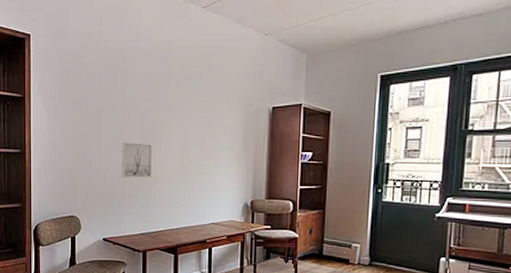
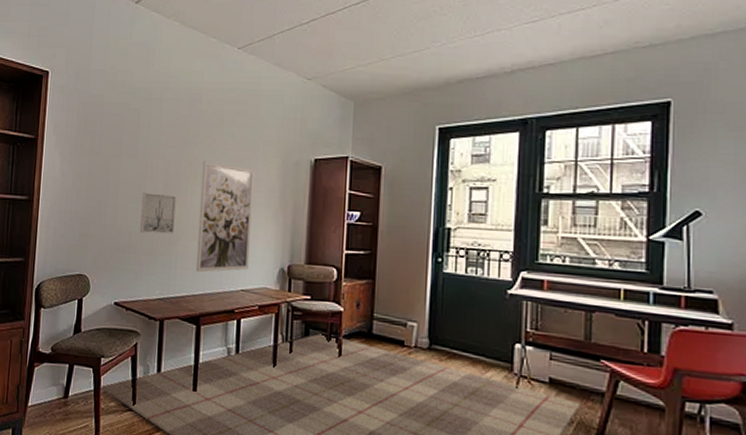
wall art: none [172,112,220,210] -> present [195,161,254,273]

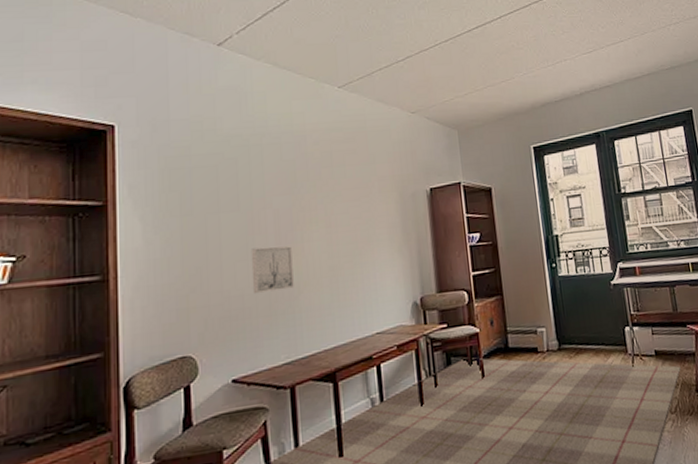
wall art: present [195,161,254,273] -> none [316,204,381,325]

